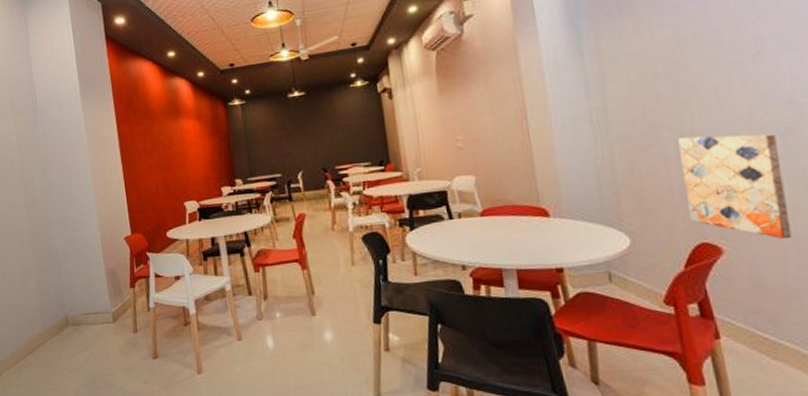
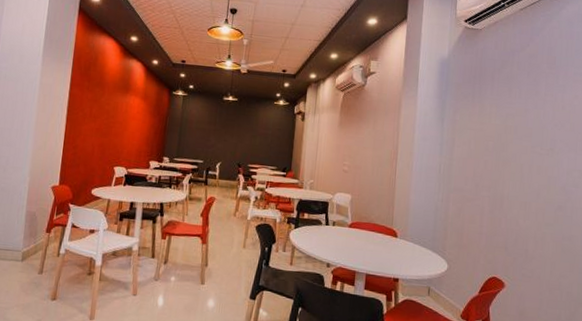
wall art: present [678,134,792,239] -> none [489,197,551,284]

